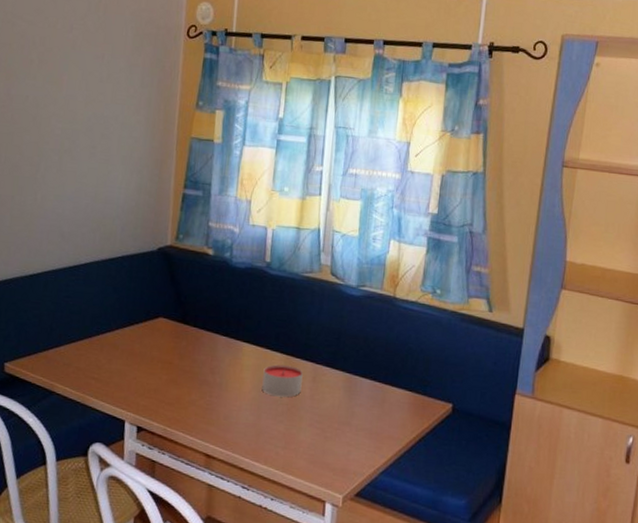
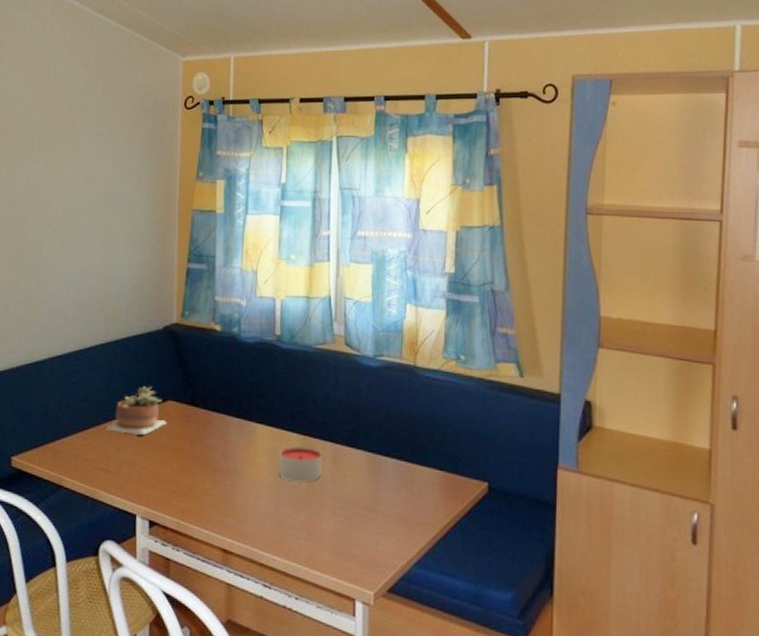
succulent plant: none [98,303,158,348] -> present [105,386,167,435]

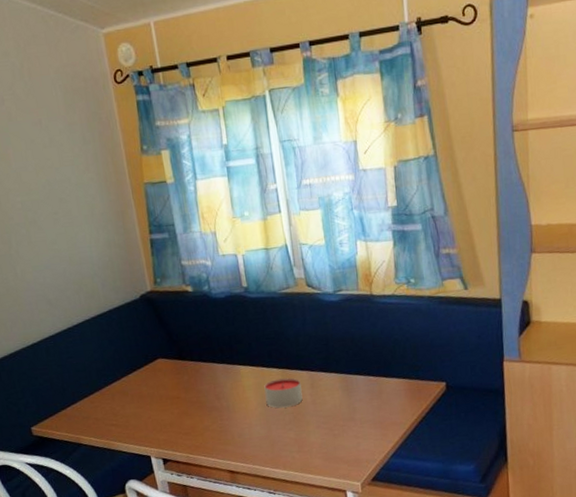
succulent plant: present [105,386,167,435] -> none [107,349,161,392]

